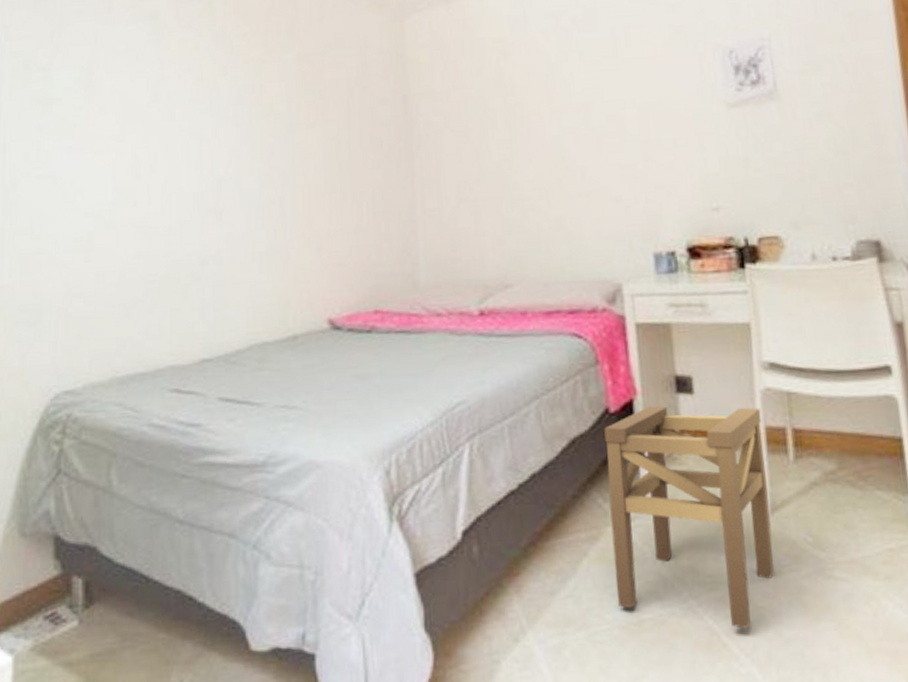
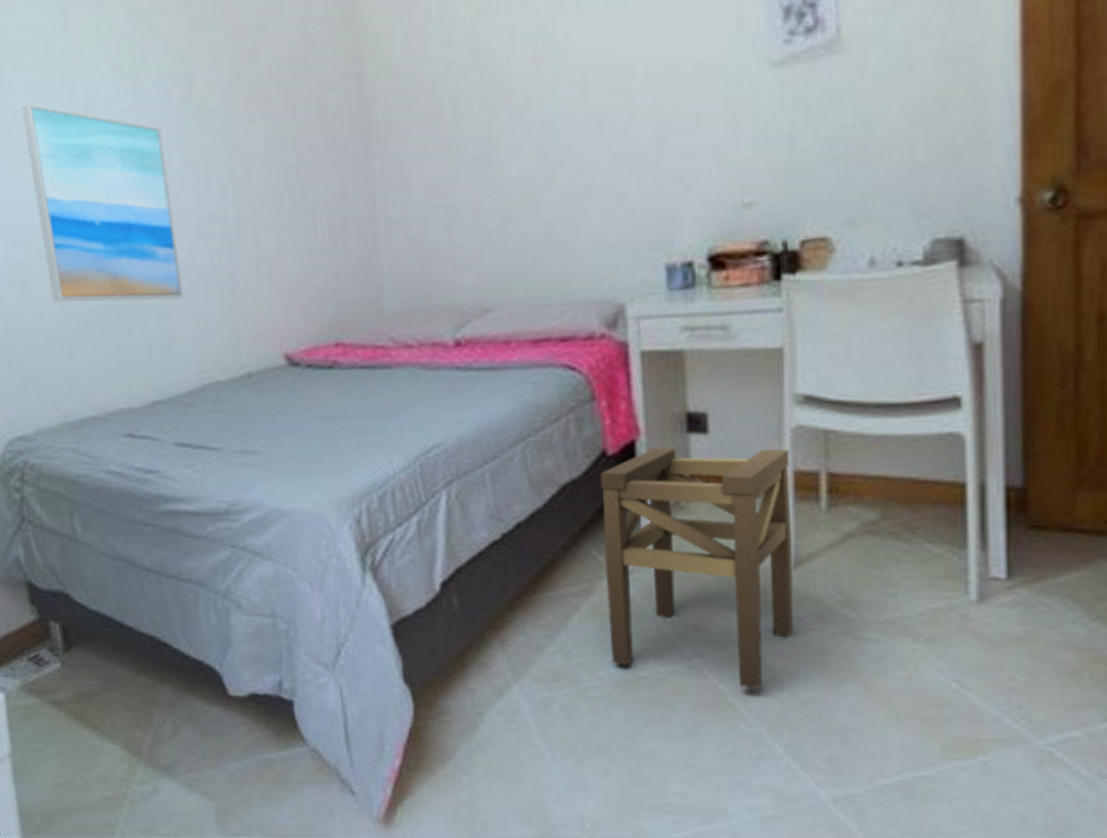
wall art: none [109,99,239,270] -> present [21,102,183,303]

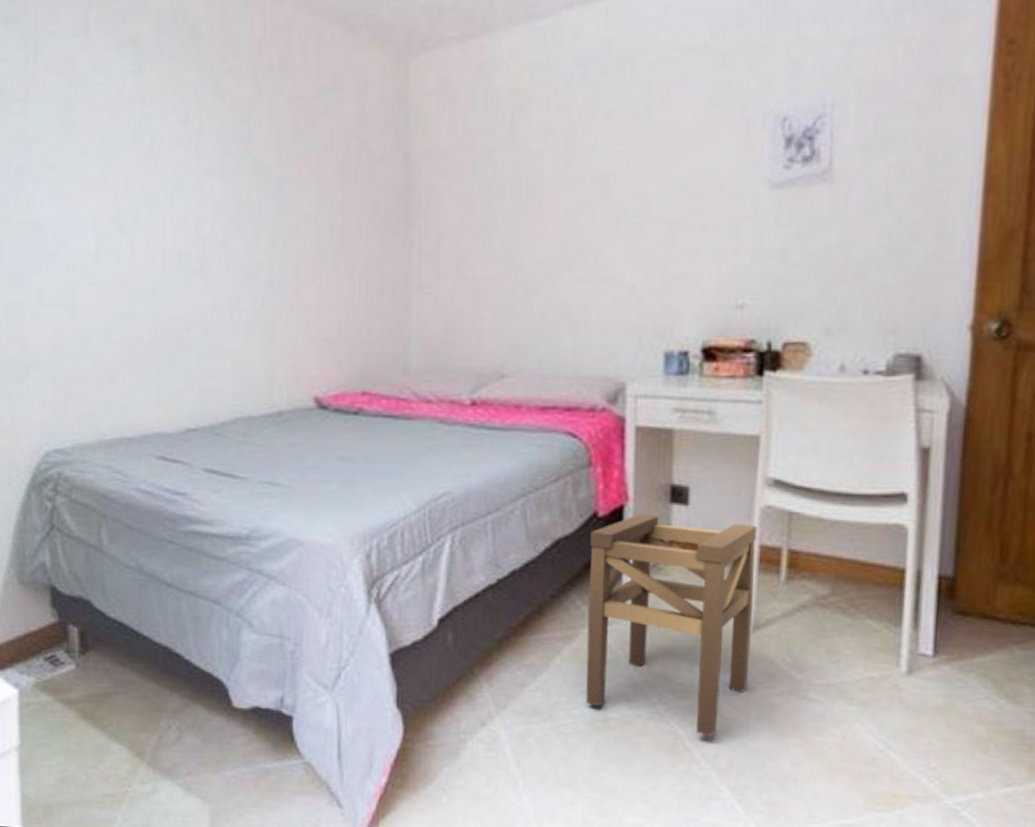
wall art: present [21,102,183,303] -> none [89,140,225,338]

